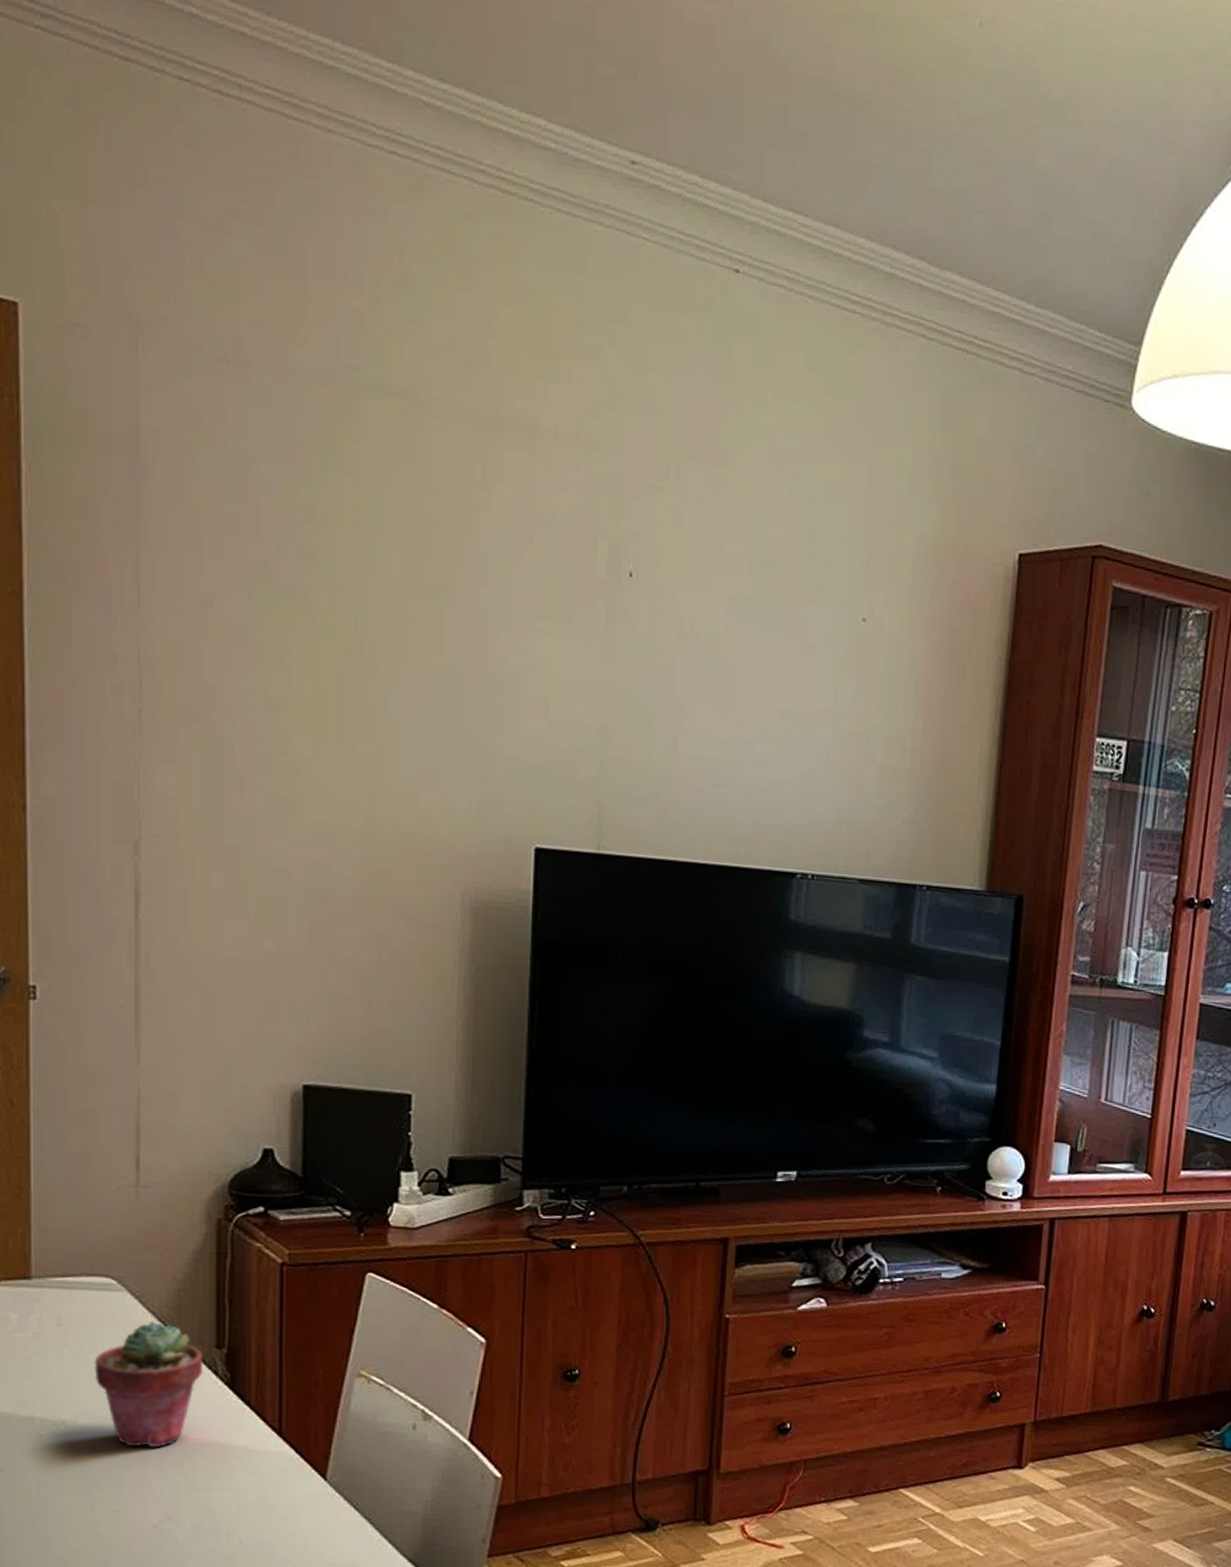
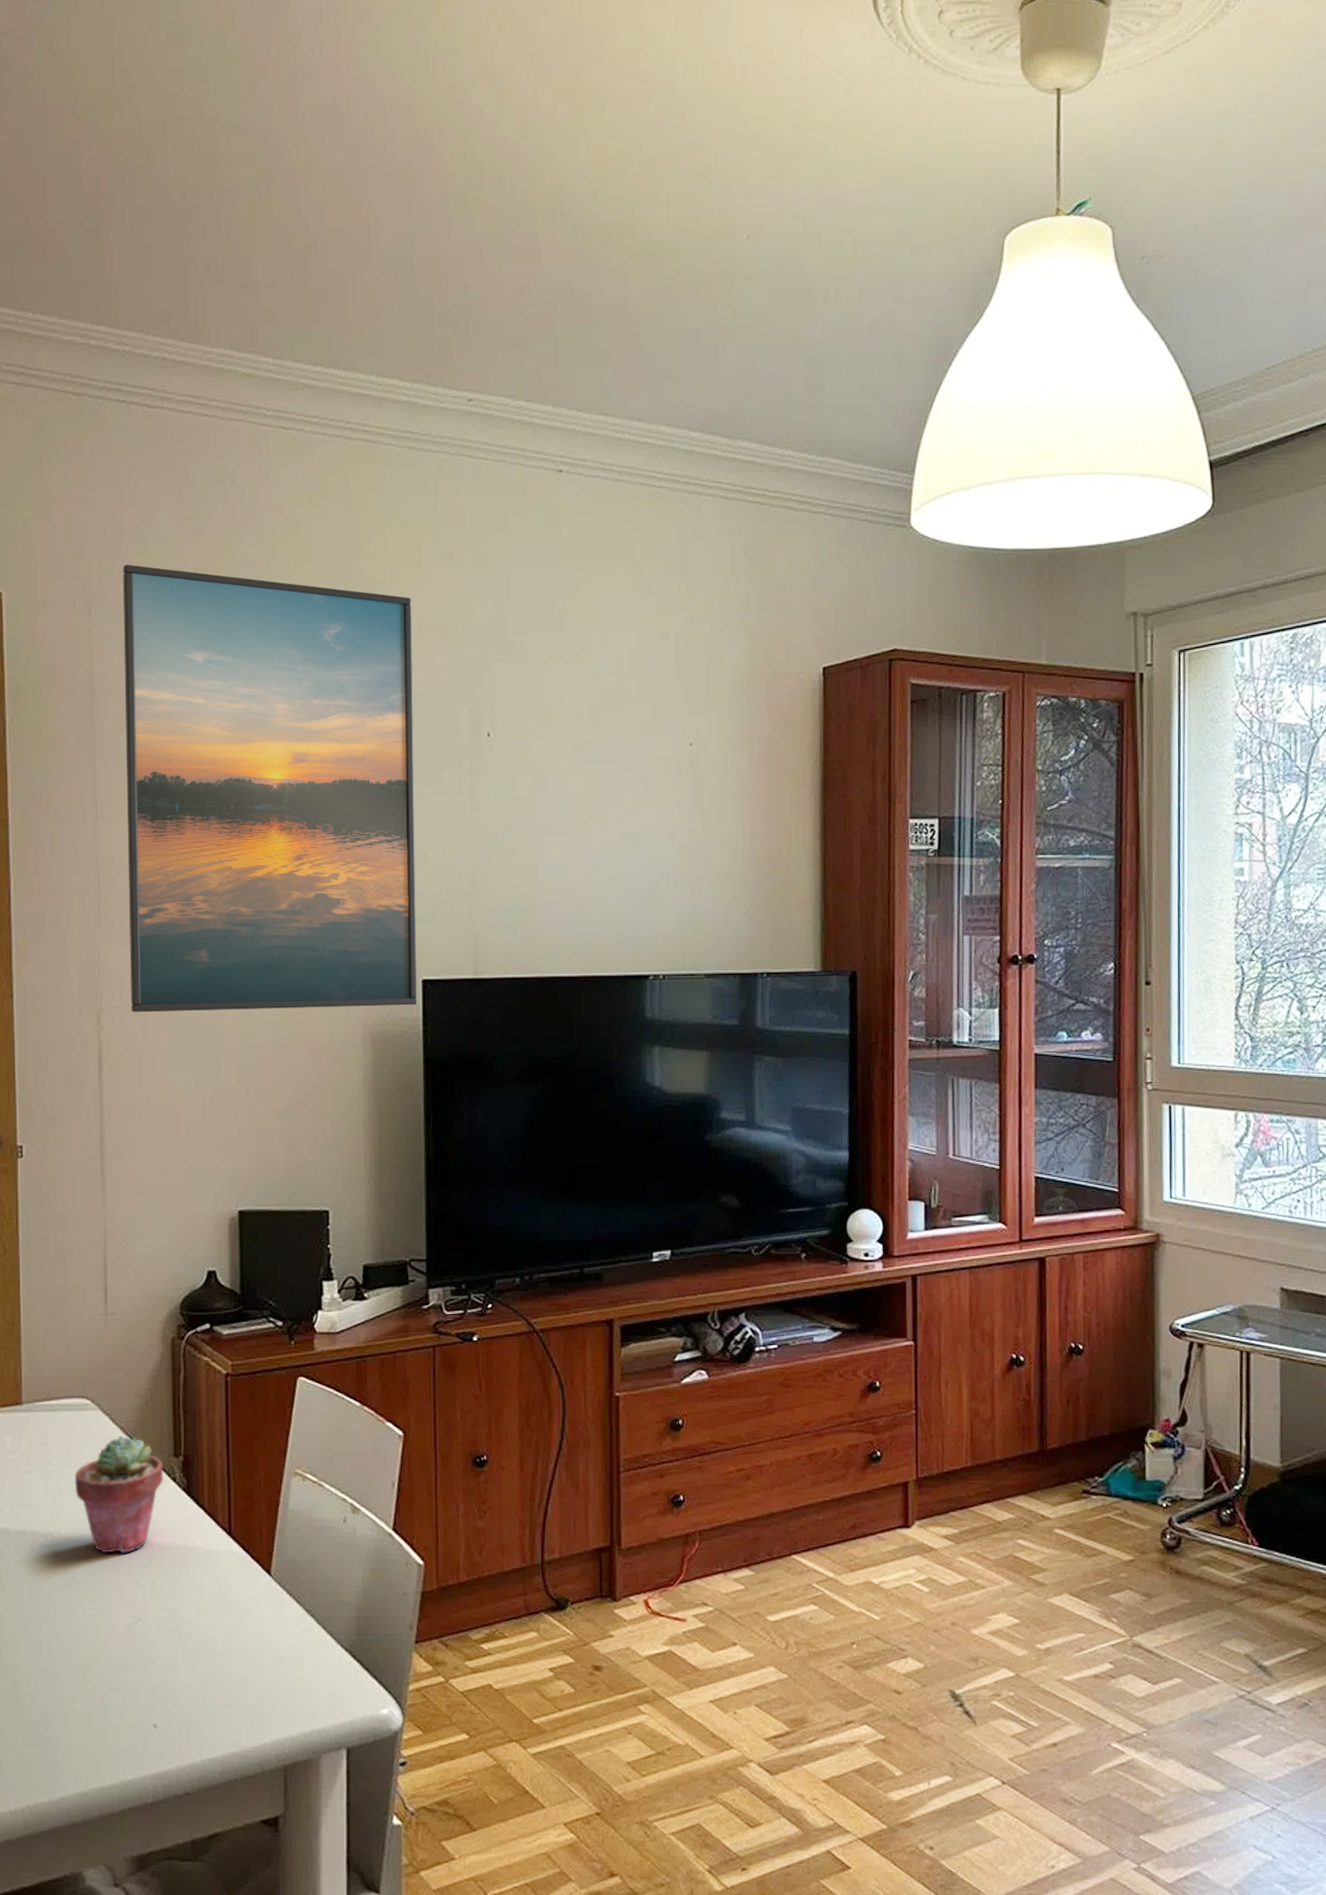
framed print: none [178,293,548,876] -> present [122,564,418,1013]

